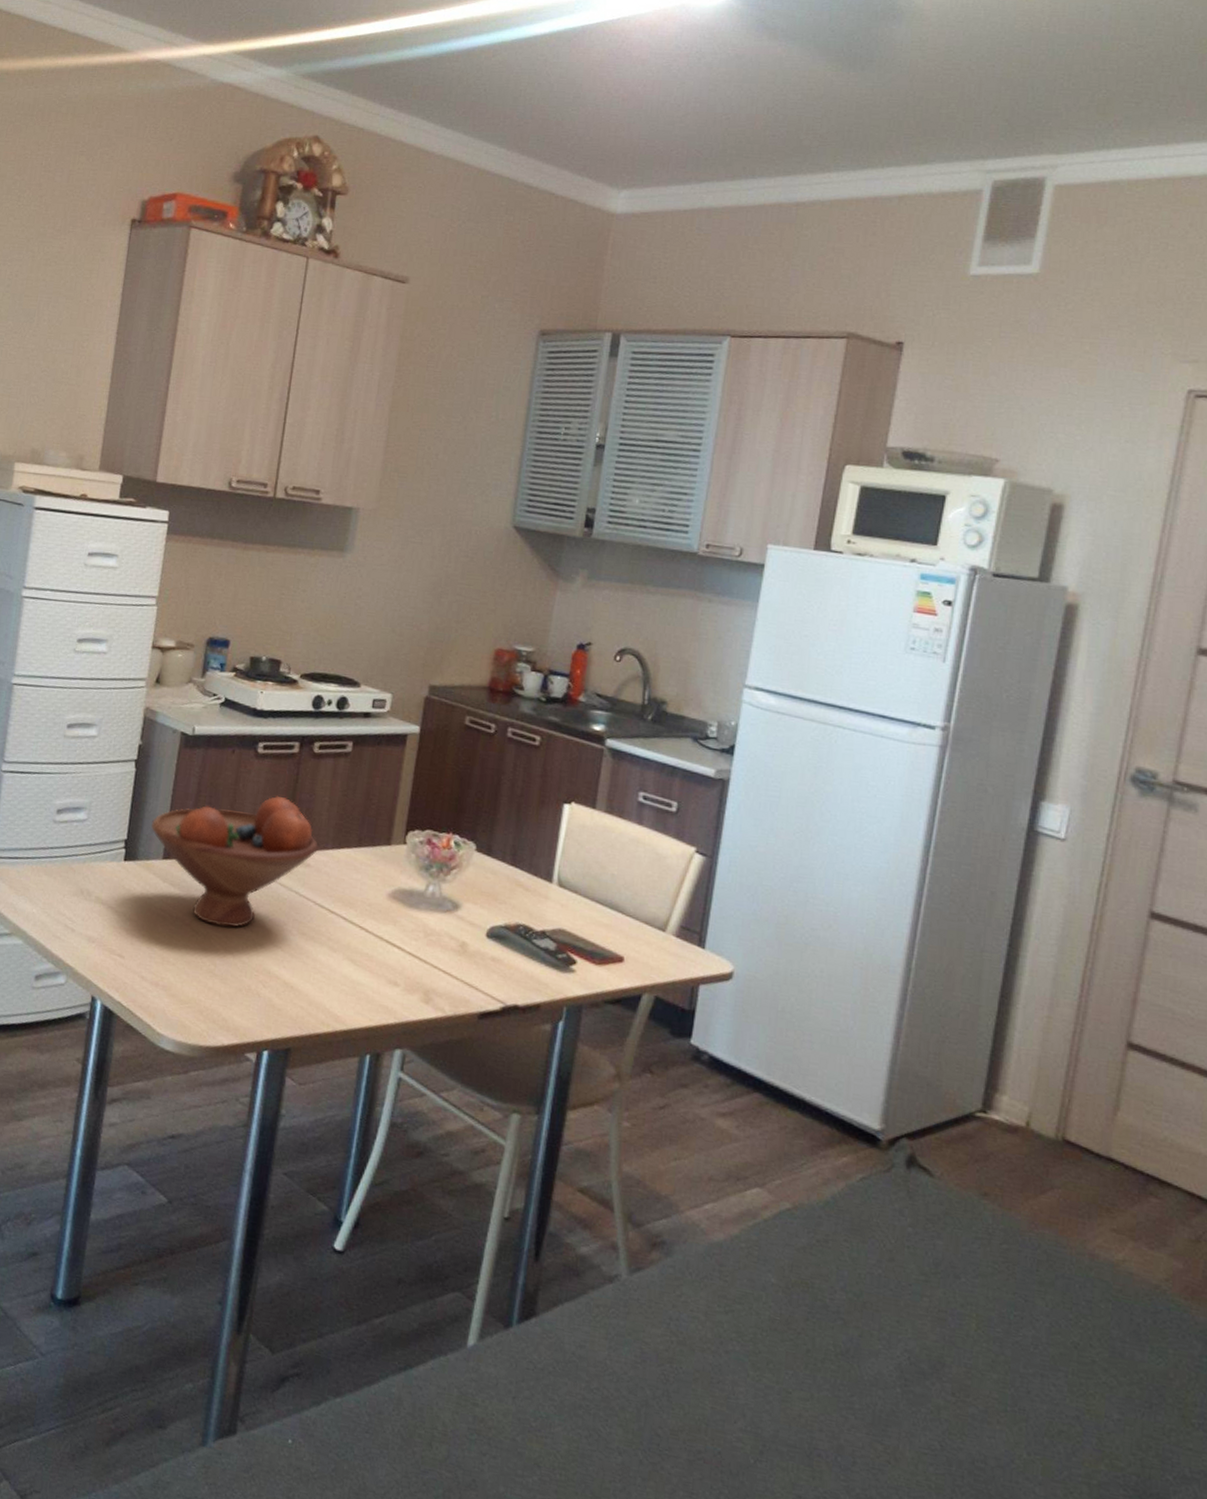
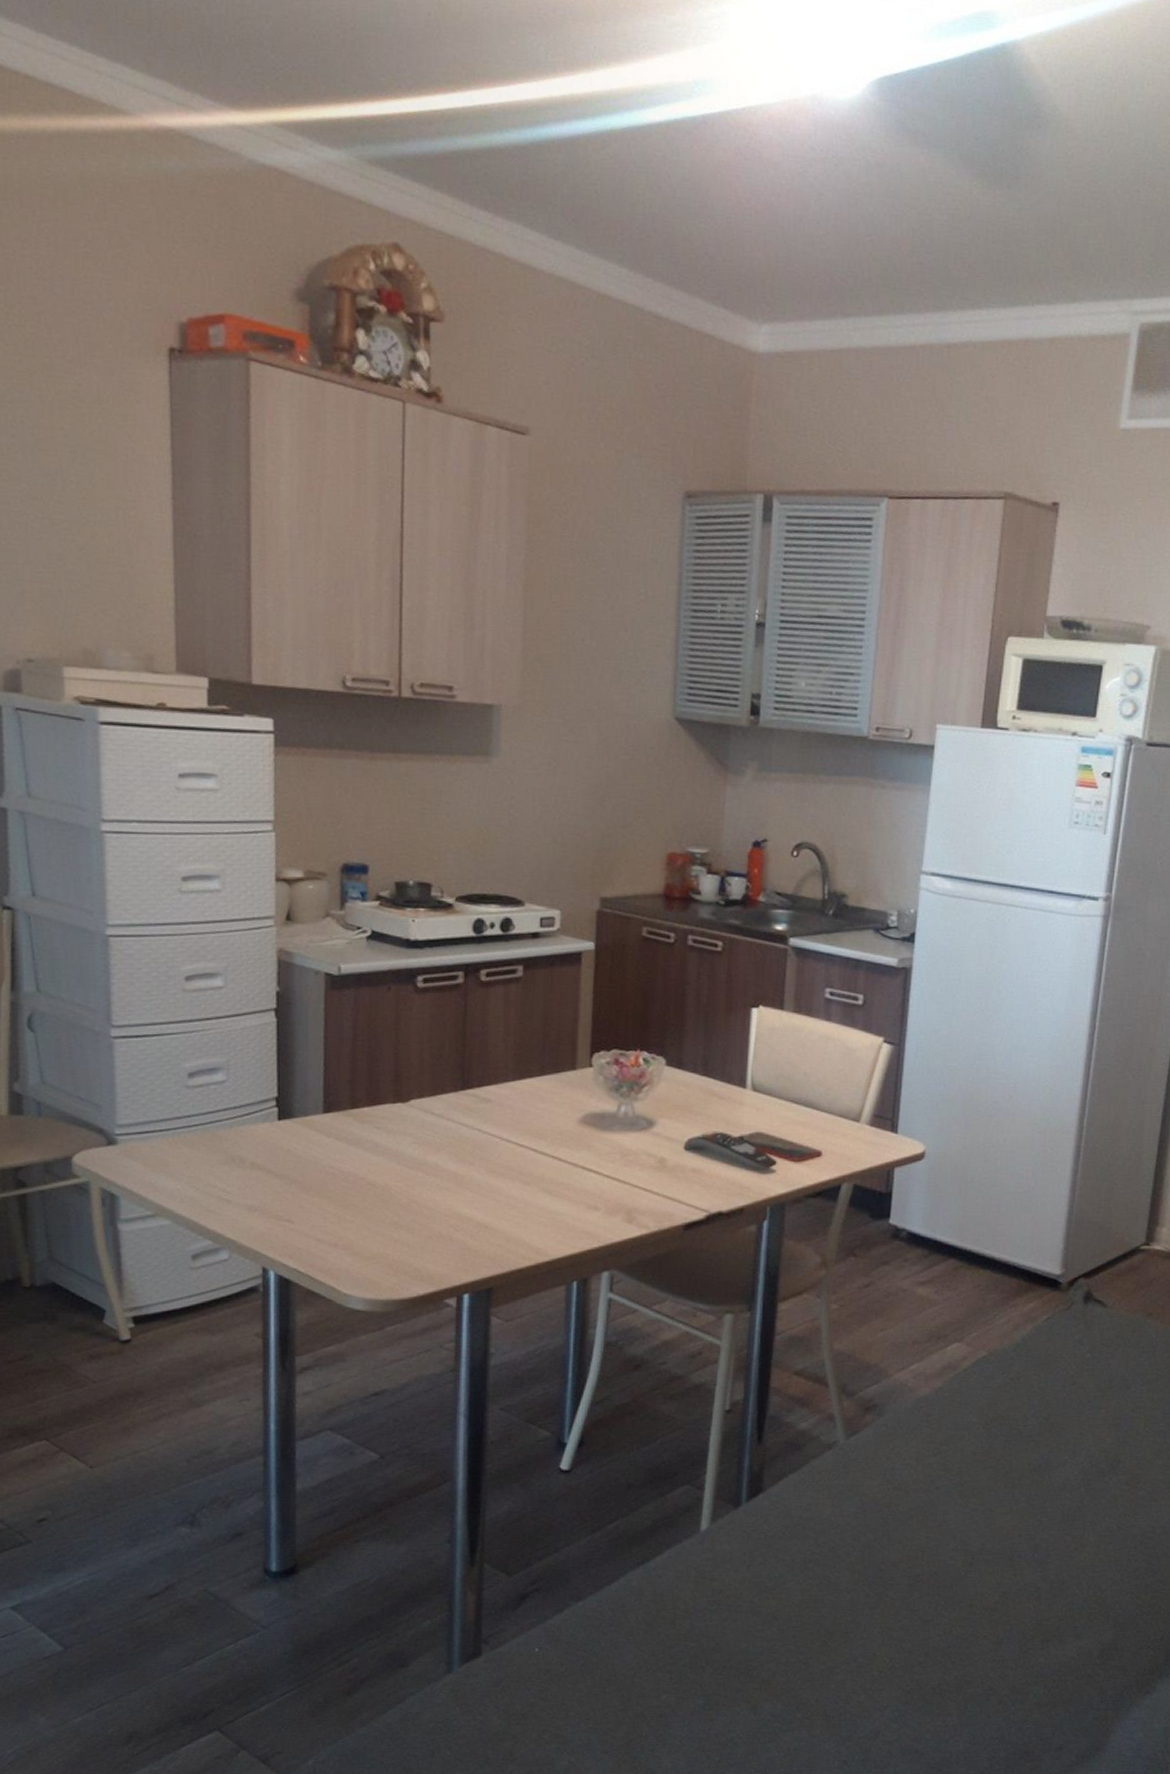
fruit bowl: present [151,795,318,927] -> none [305,1031,498,1176]

